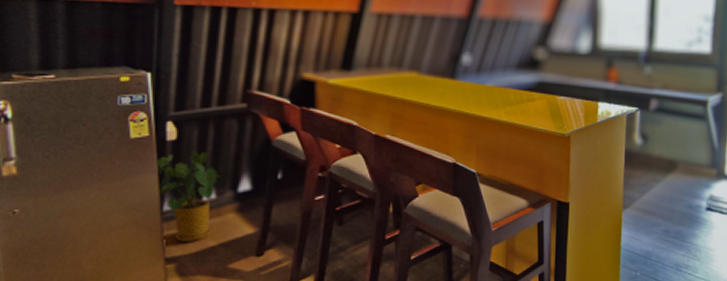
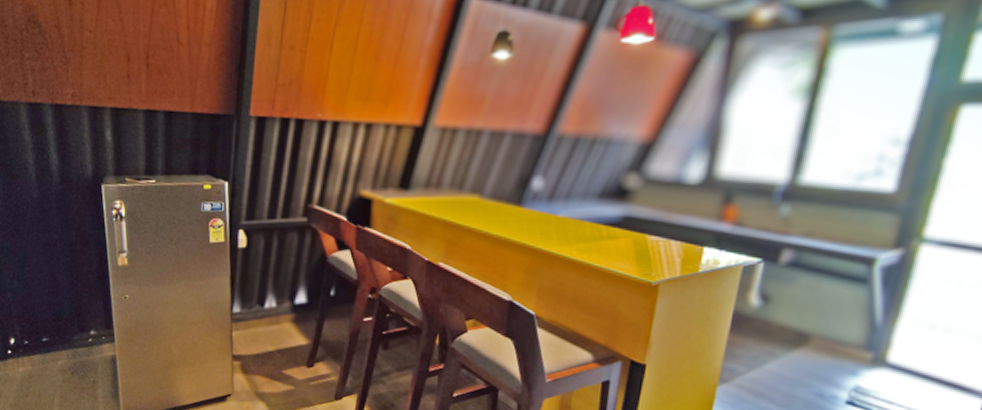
house plant: present [156,151,220,242] -> none [229,259,281,344]

